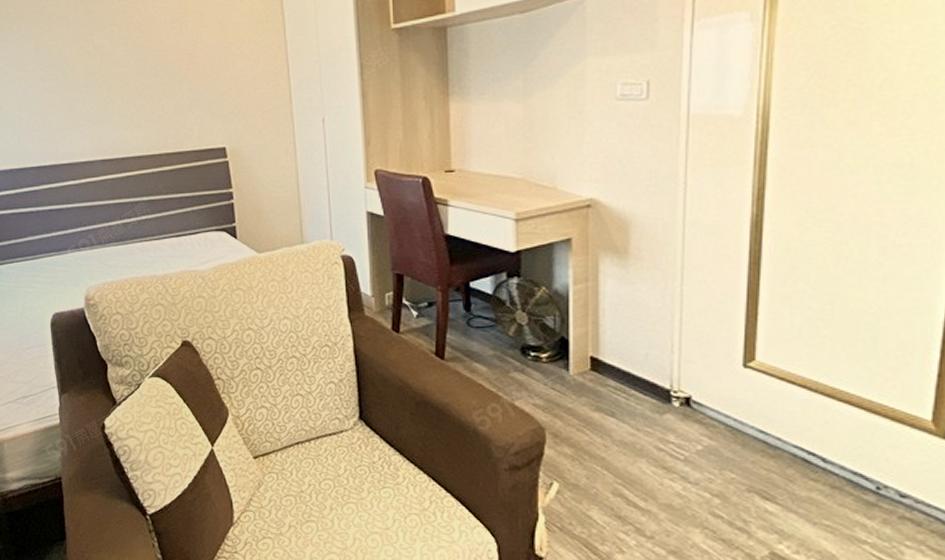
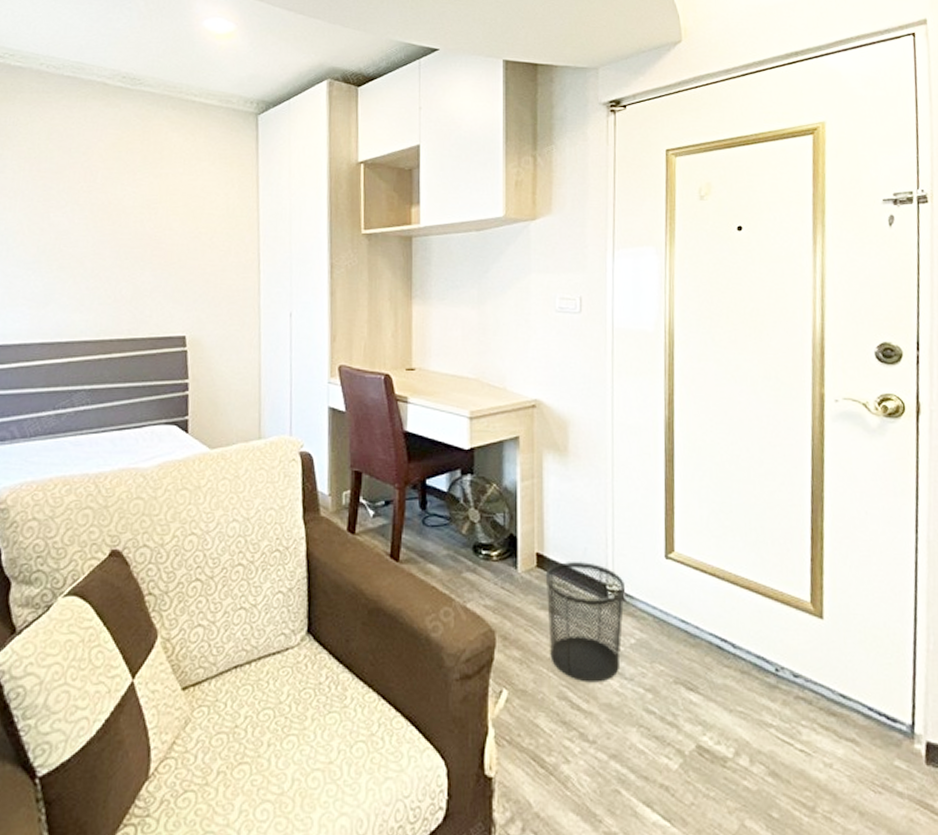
waste bin: none [600,366,692,484] -> present [545,562,625,683]

